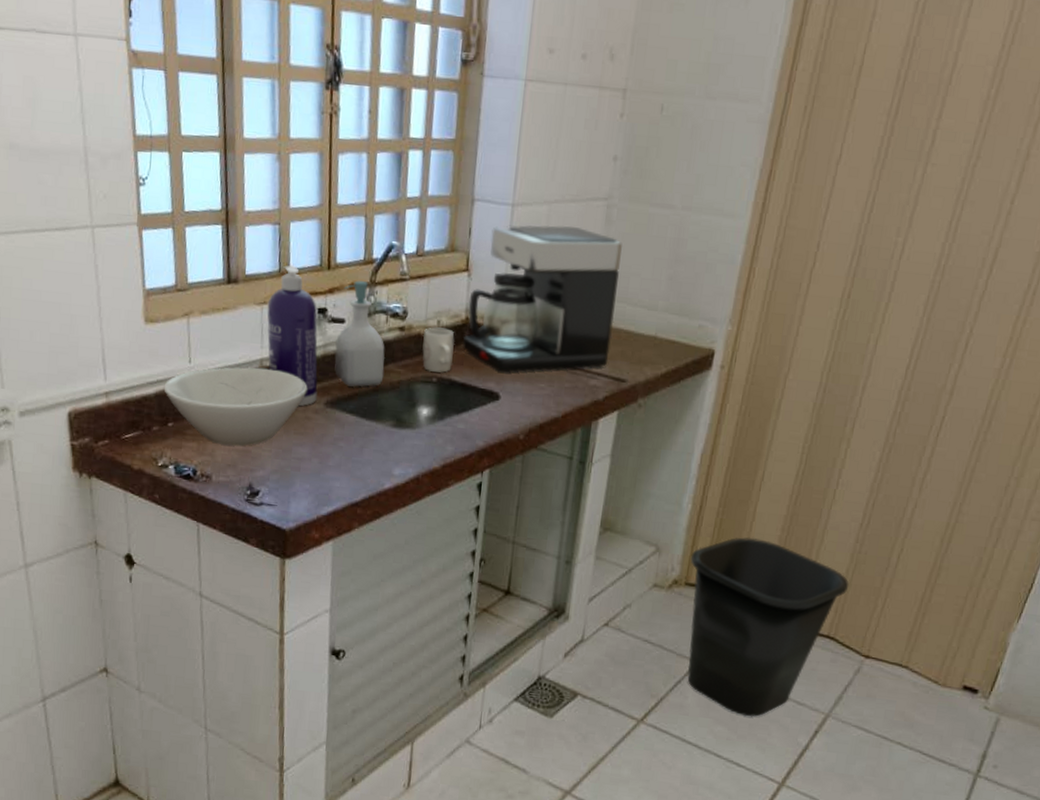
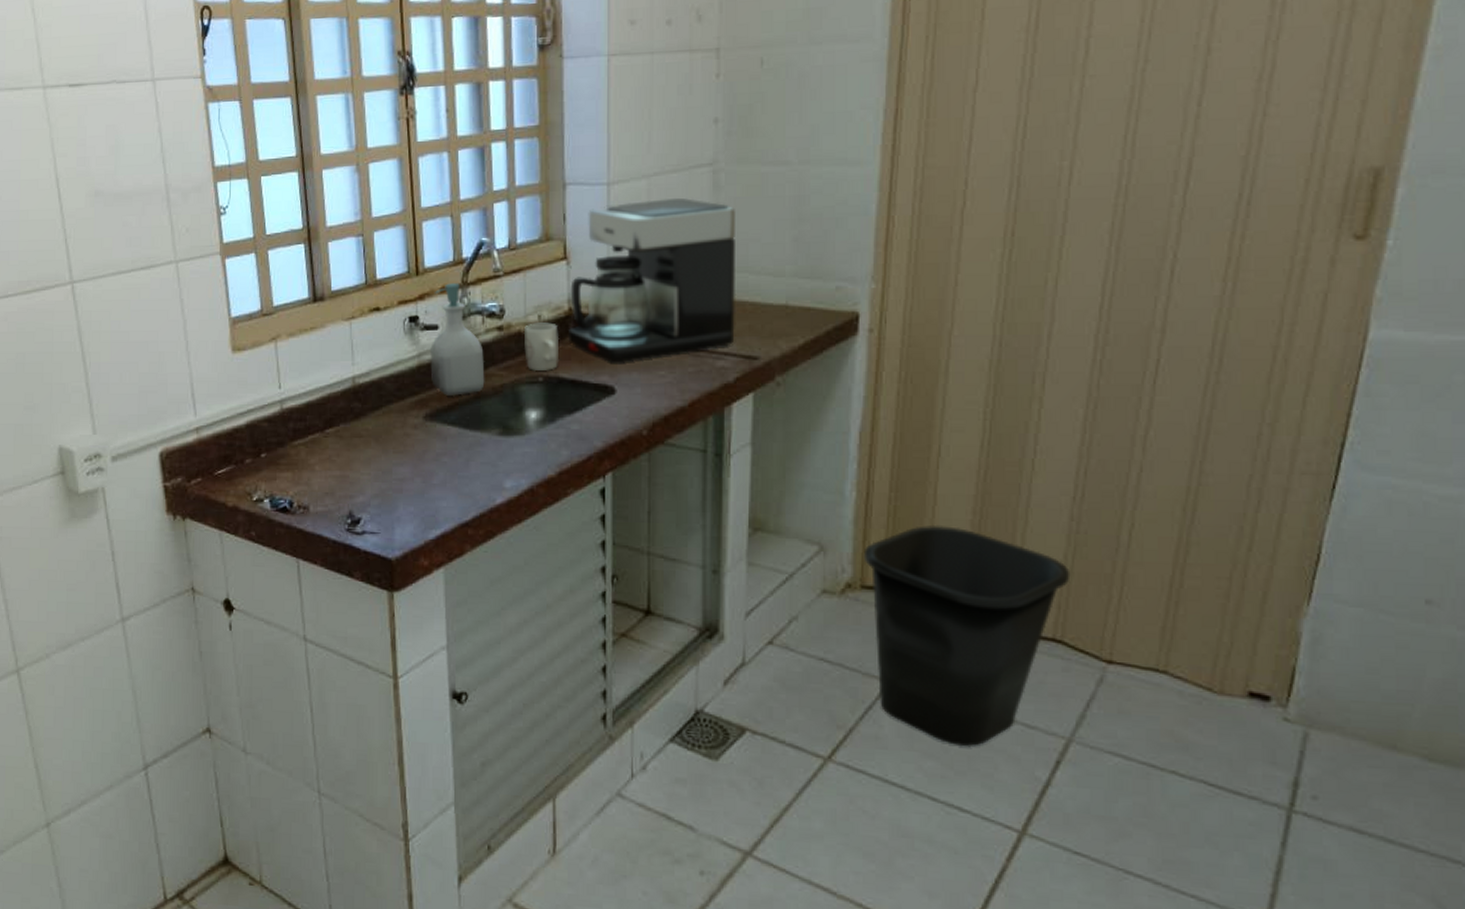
bowl: present [163,367,308,446] -> none [254,386,404,472]
spray bottle: present [267,265,318,406] -> none [356,276,415,422]

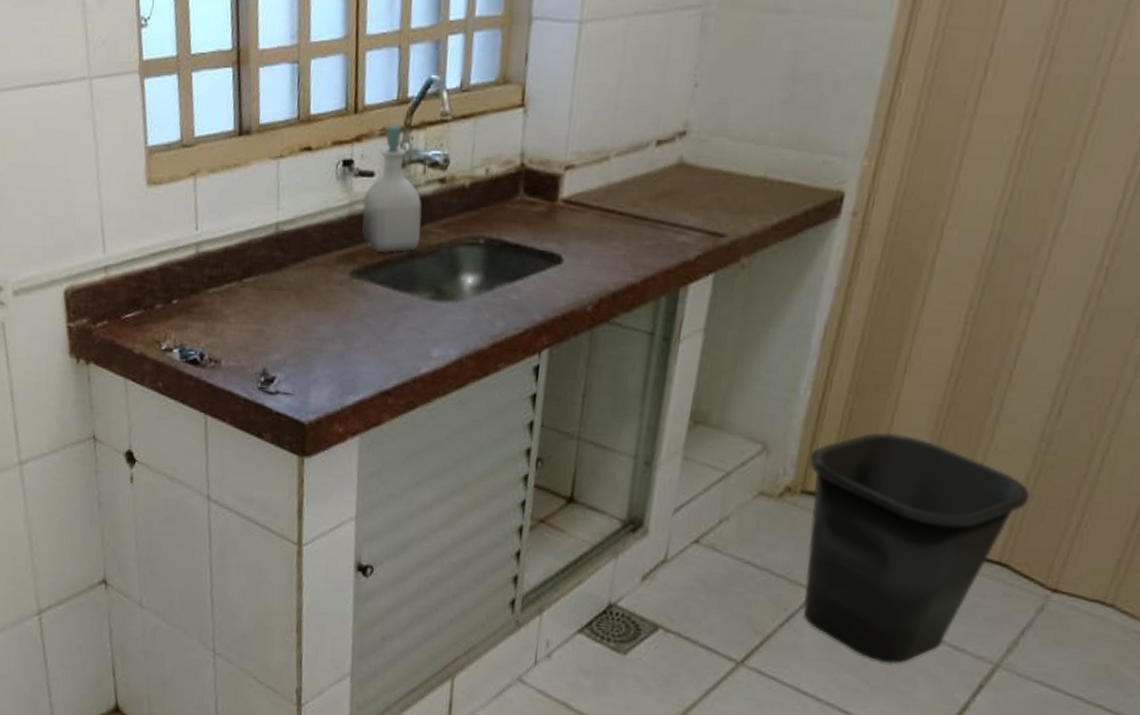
mug: present [523,322,560,372] -> none [466,177,507,233]
coffee maker: present [567,198,737,362] -> none [515,43,722,229]

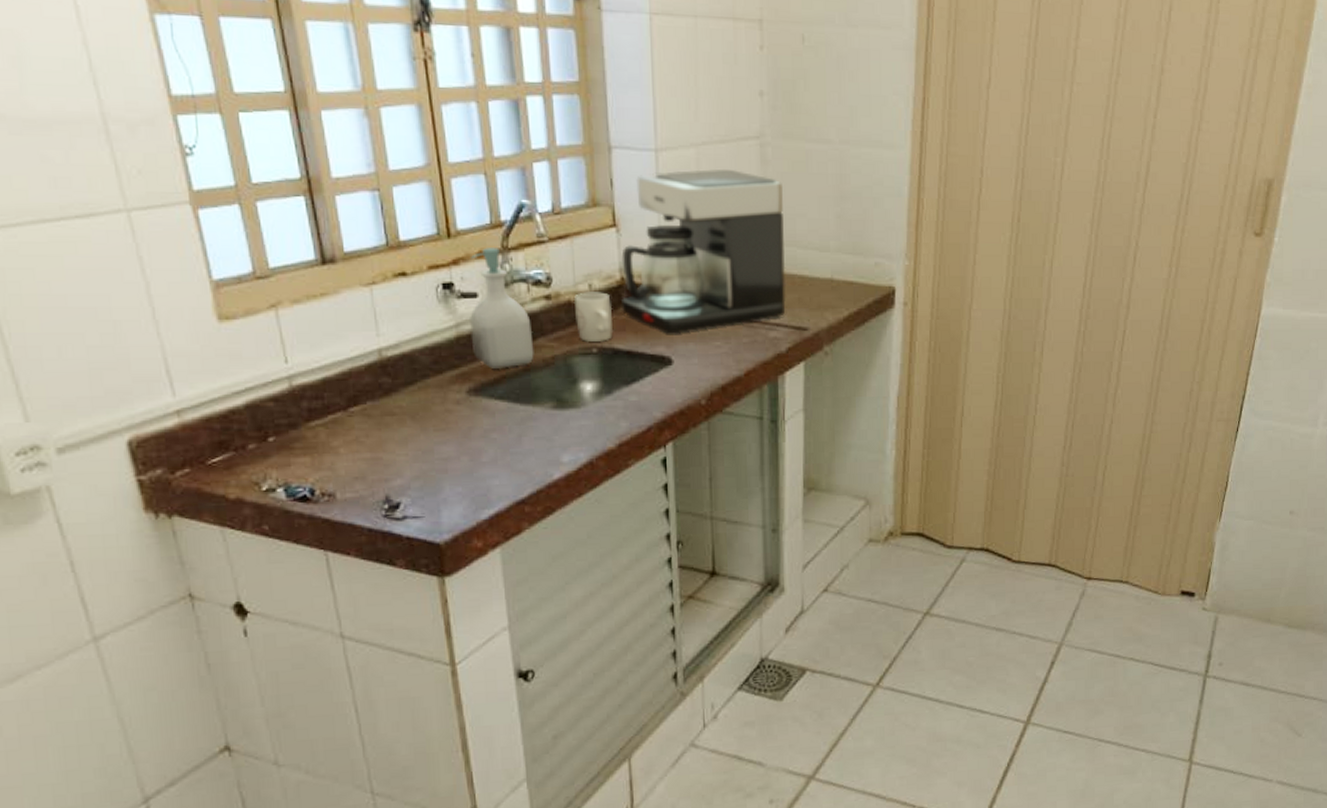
mug: none [466,177,507,233] -> present [573,292,614,343]
coffee maker: none [515,43,722,229] -> present [620,169,786,333]
waste bin: present [803,432,1030,663] -> none [902,475,1062,661]

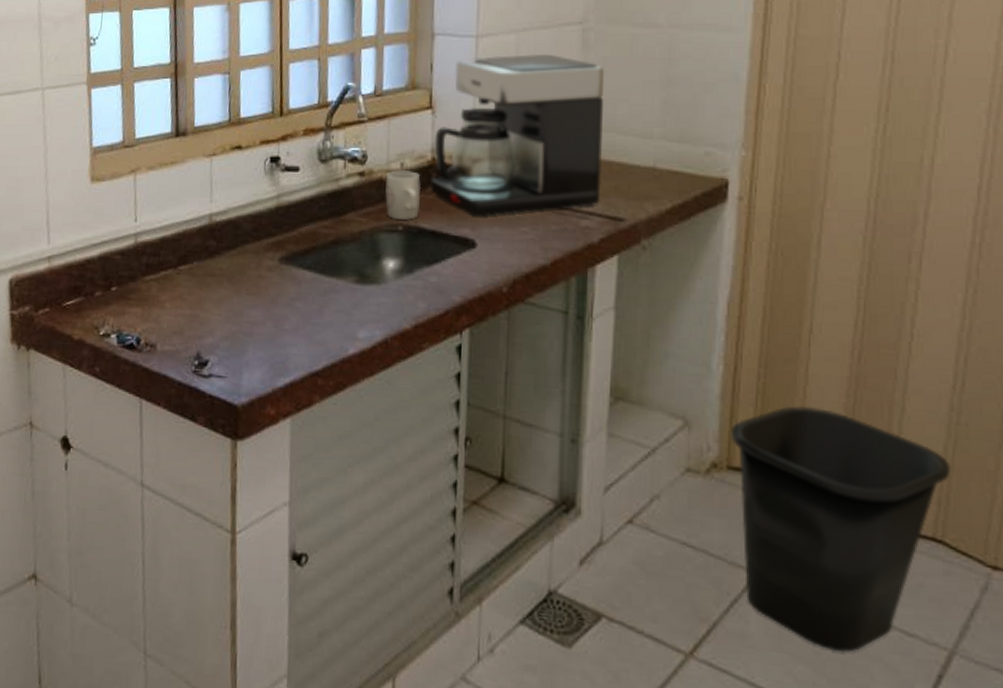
soap bottle: present [470,248,534,369] -> none [289,126,344,240]
waste bin: none [902,475,1062,661] -> present [730,405,951,652]

